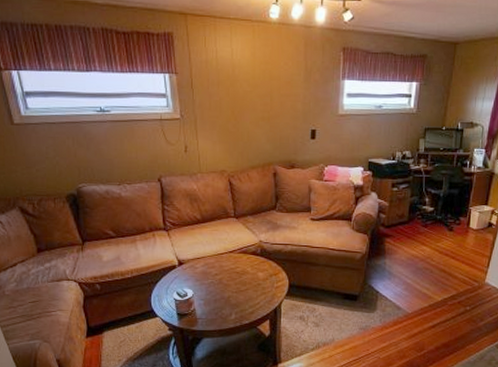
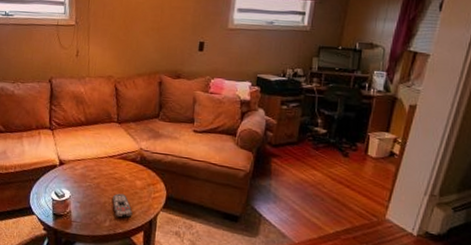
remote control: none [237,287,257,310] -> present [113,193,133,218]

